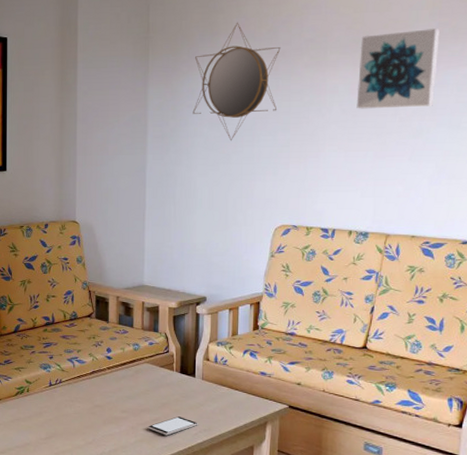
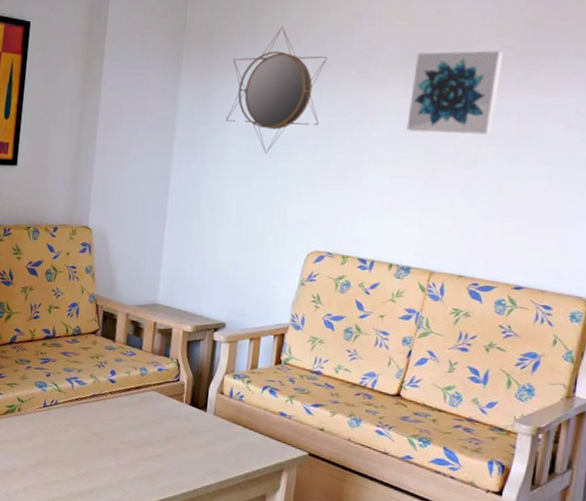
smartphone: present [147,416,198,436] -> none [148,454,206,475]

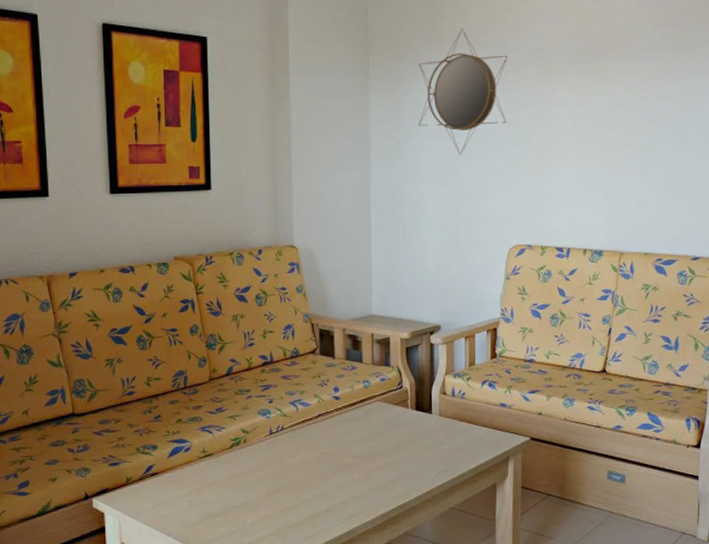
wall art: present [406,51,503,135] -> none [585,41,663,122]

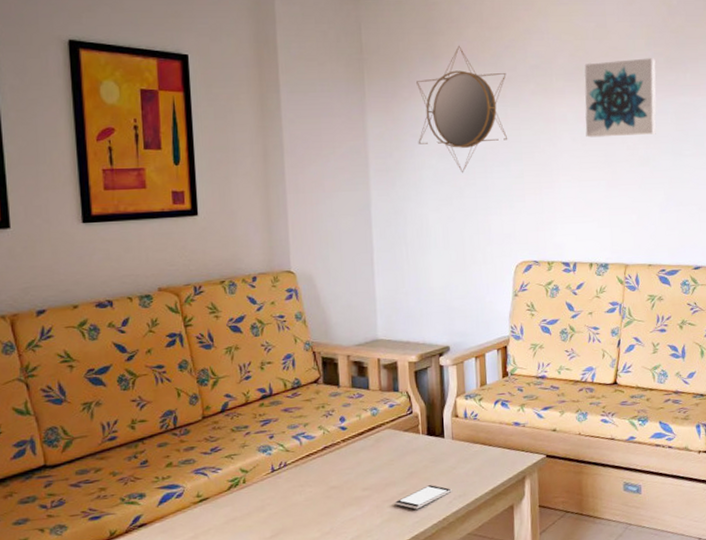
smartphone: none [382,458,437,480] -> present [394,485,452,510]
wall art: none [585,41,663,122] -> present [584,58,657,138]

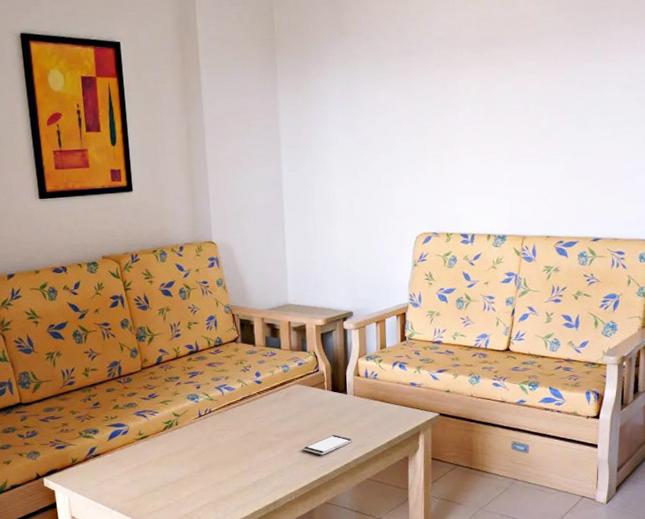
home mirror: present [416,45,507,173] -> none [325,20,411,148]
wall art: present [584,58,657,138] -> none [488,24,564,110]

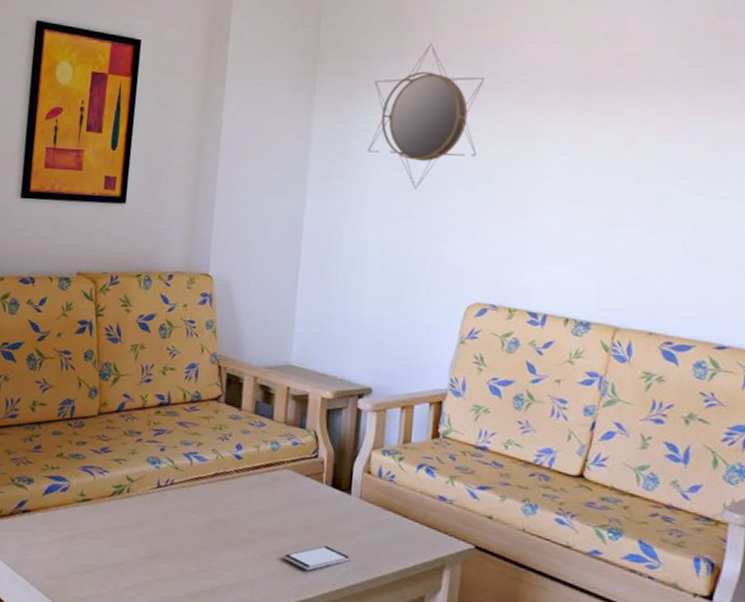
home mirror: none [325,20,411,148] -> present [367,43,485,190]

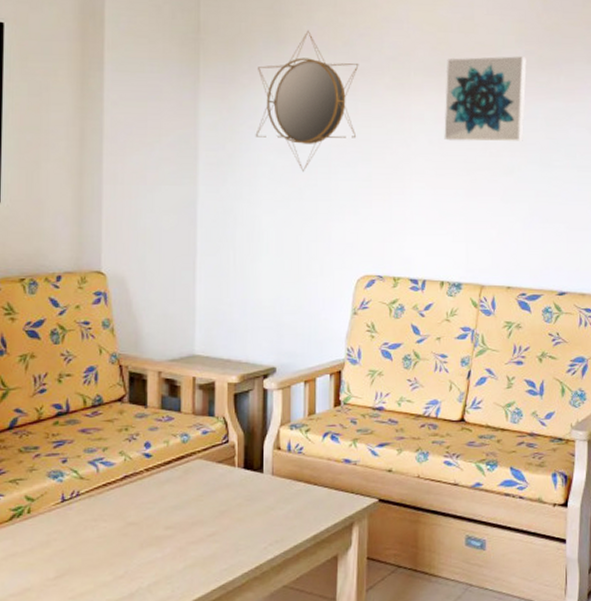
smartphone: present [282,545,351,571] -> none [200,527,268,555]
wall art: none [580,70,691,167] -> present [444,56,527,141]

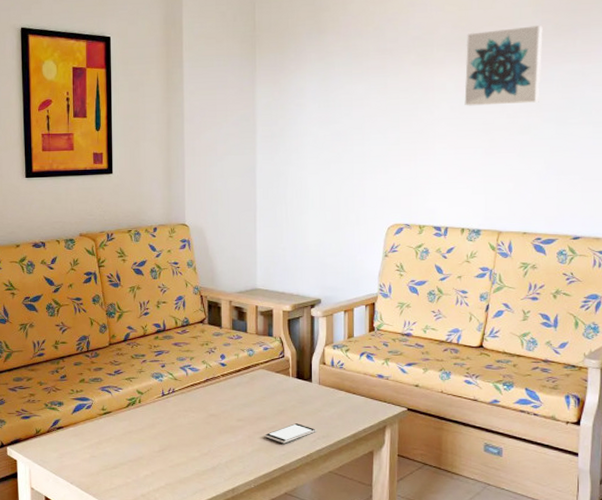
smartphone: none [200,527,268,555] -> present [264,423,316,444]
home mirror: present [255,30,359,173] -> none [301,20,388,140]

